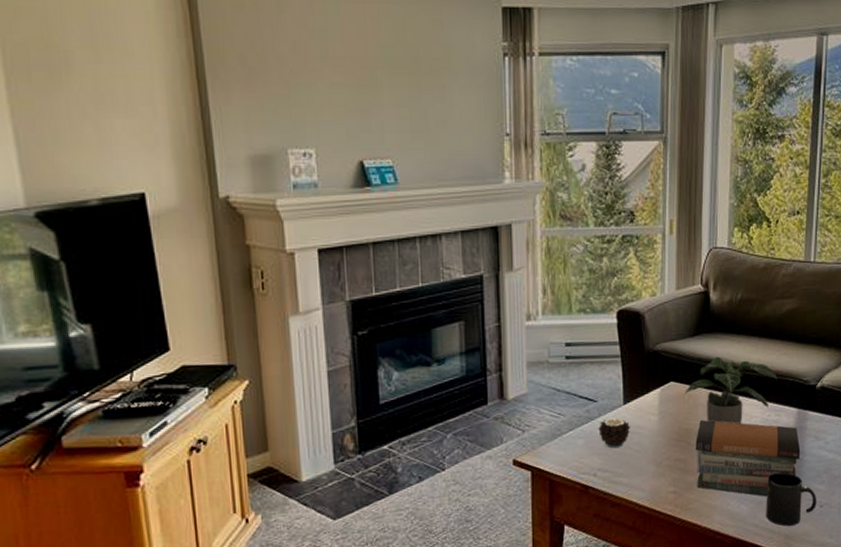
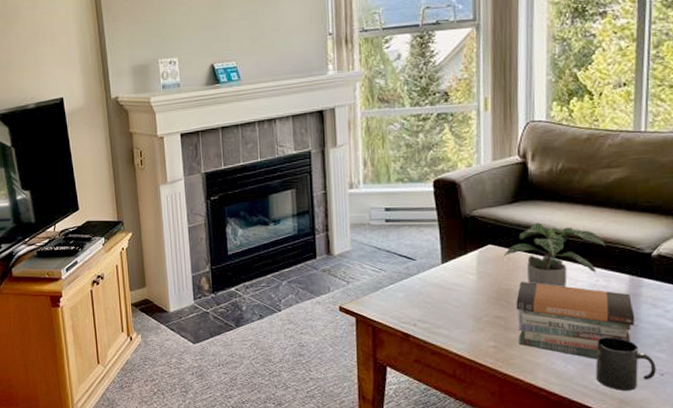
candle: present [598,418,631,449] -> none [417,275,450,303]

